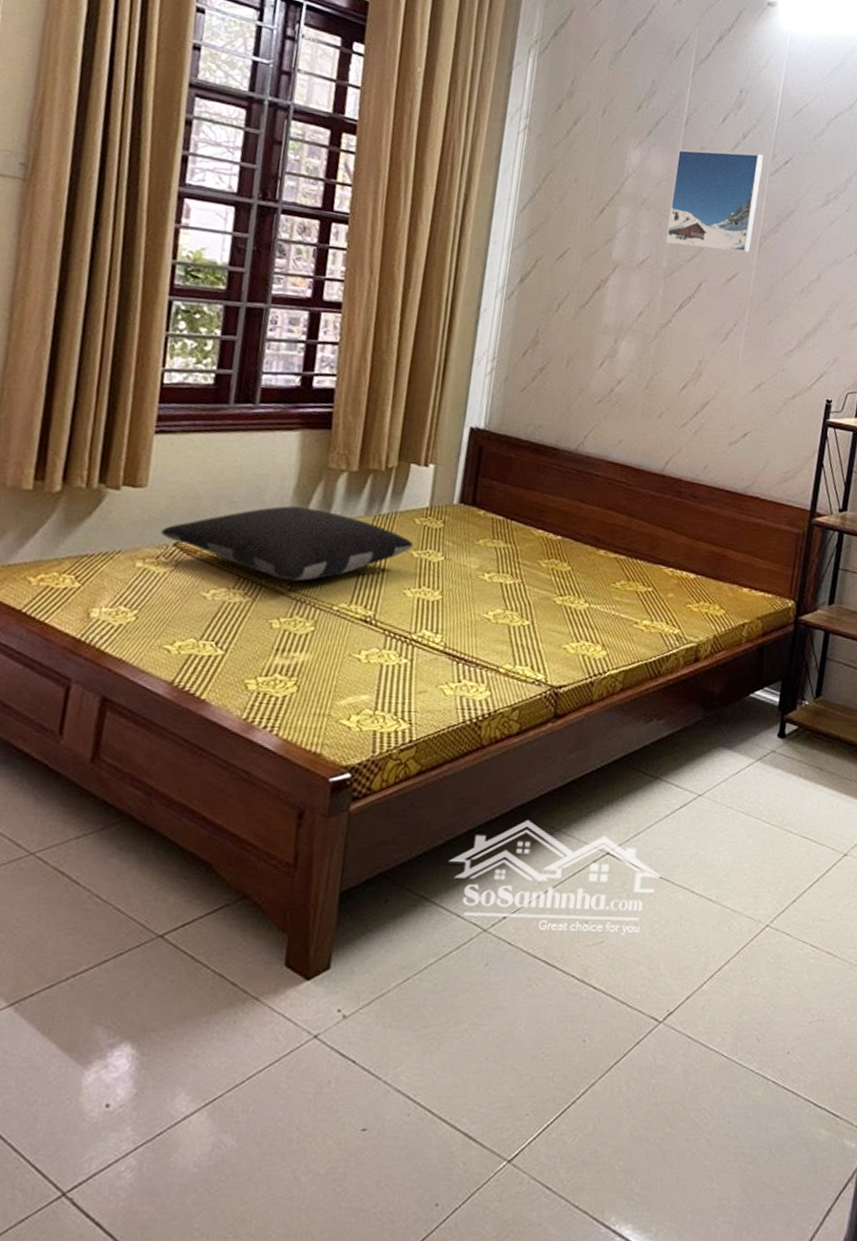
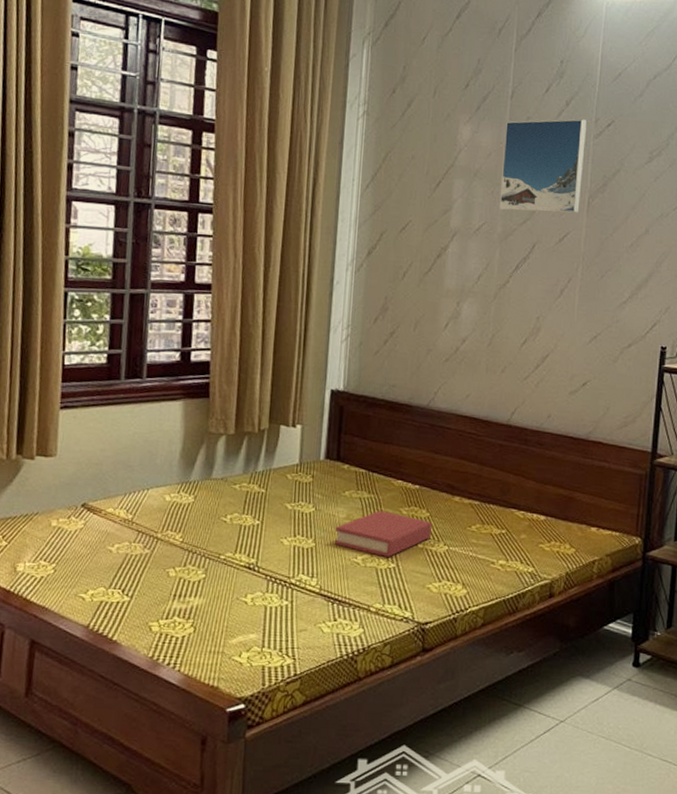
pillow: present [161,506,413,581] -> none [70,467,286,534]
hardback book: none [463,562,573,613] -> present [334,510,432,557]

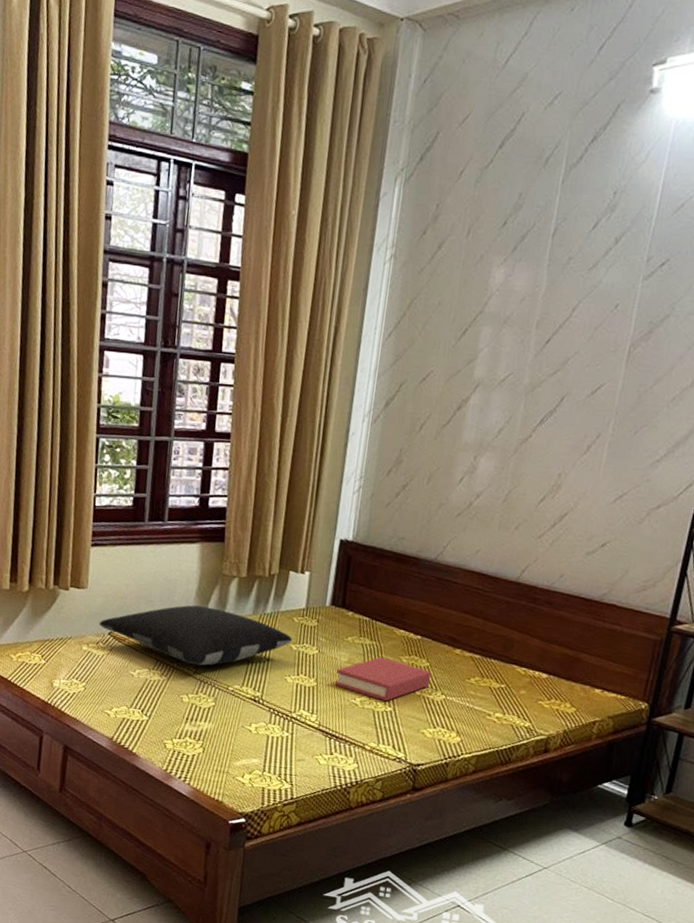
pillow: none [70,467,286,534] -> present [99,605,292,666]
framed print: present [499,119,587,213] -> none [528,258,637,364]

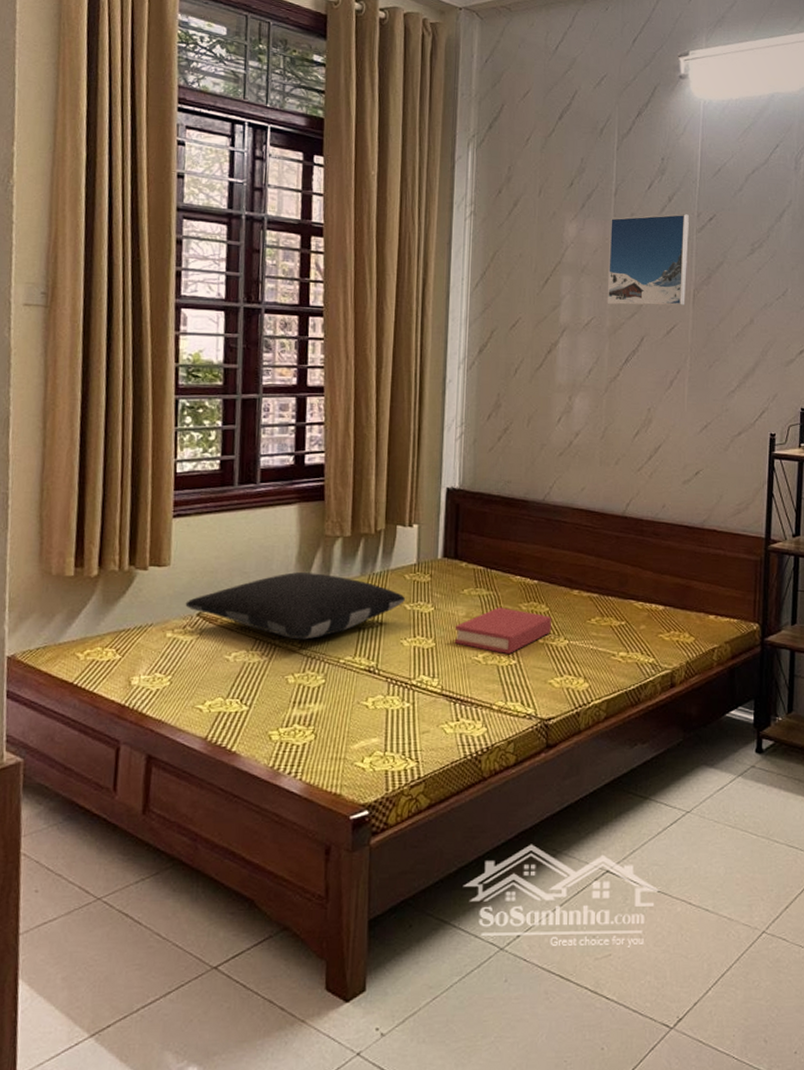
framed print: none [528,258,637,364] -> present [607,214,689,306]

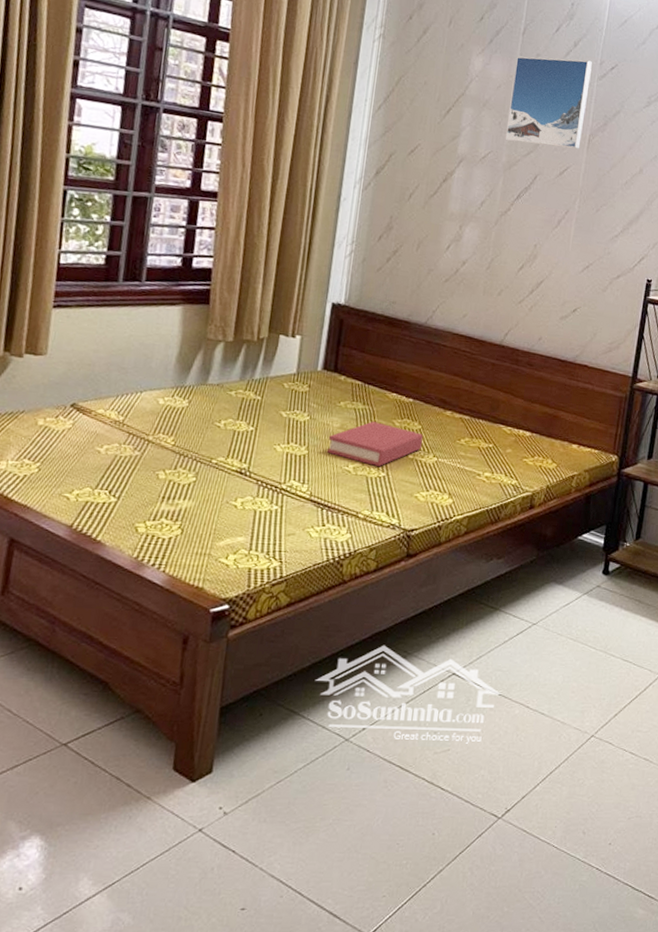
pillow: present [185,572,405,640] -> none [59,371,282,438]

